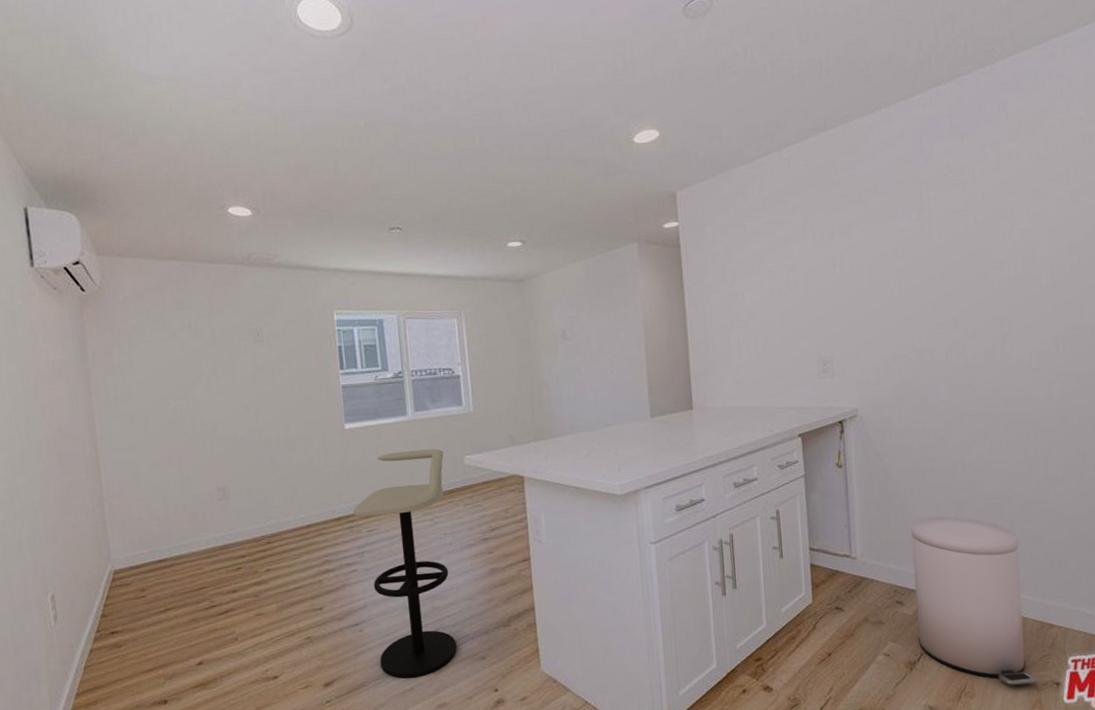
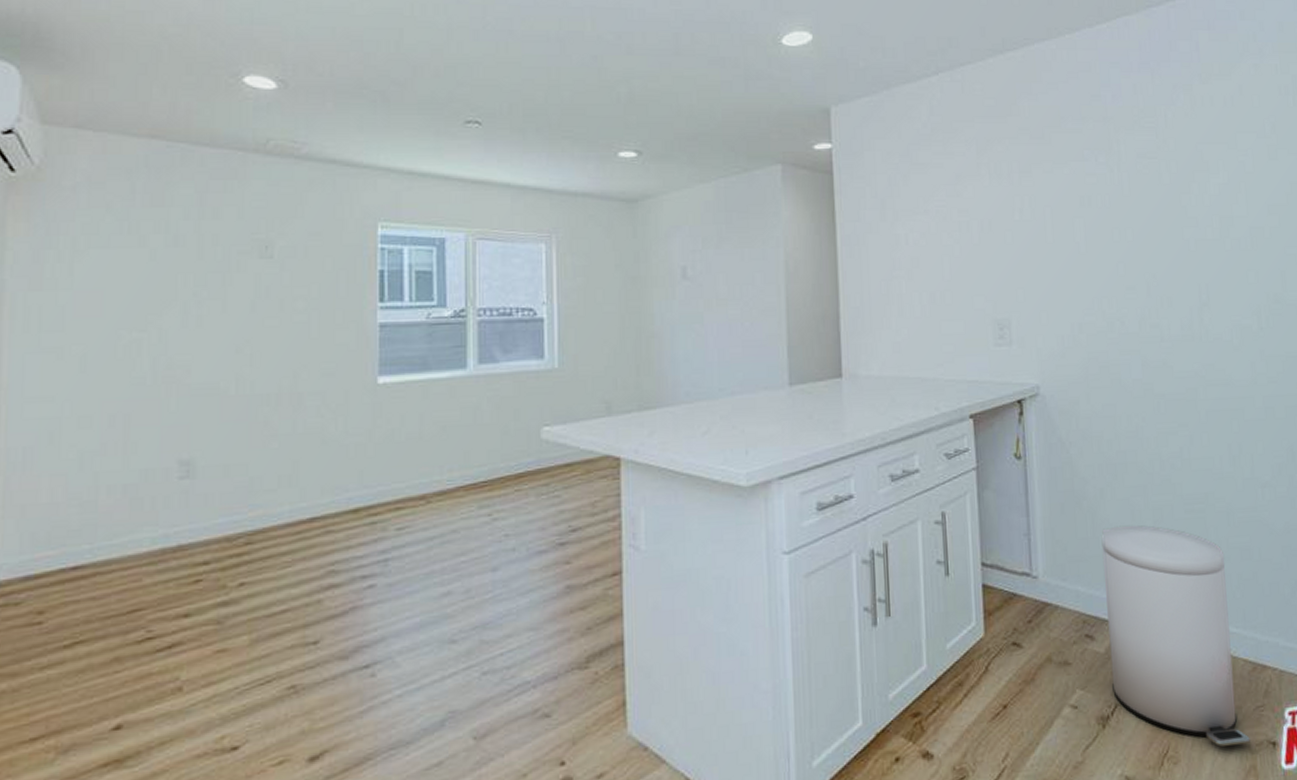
bar stool: present [353,448,457,679] -> none [379,416,514,748]

